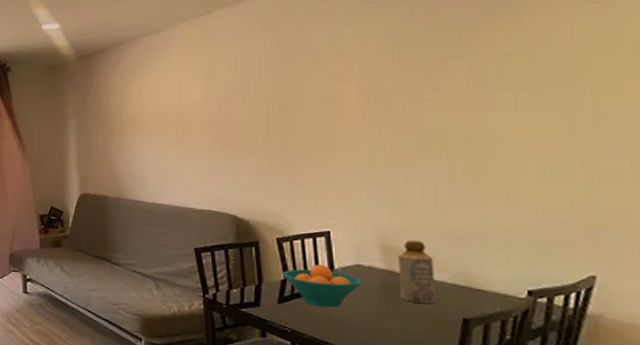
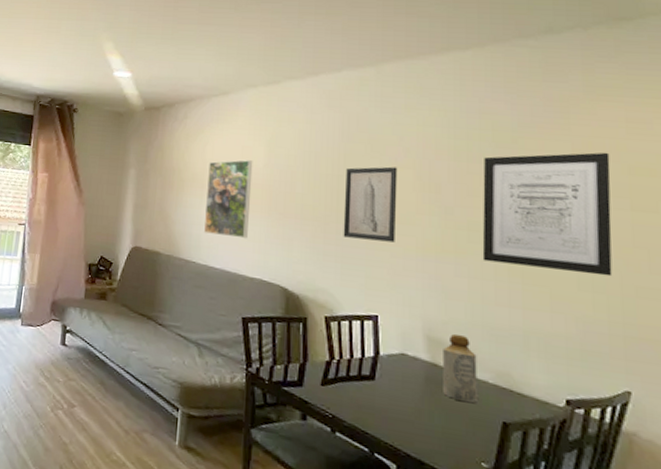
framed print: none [147,95,193,173] -> present [203,159,253,239]
fruit bowl: present [283,264,363,308] -> none [328,348,407,397]
wall art: none [287,82,343,159] -> present [343,166,398,243]
wall art: none [431,37,573,166] -> present [482,152,613,277]

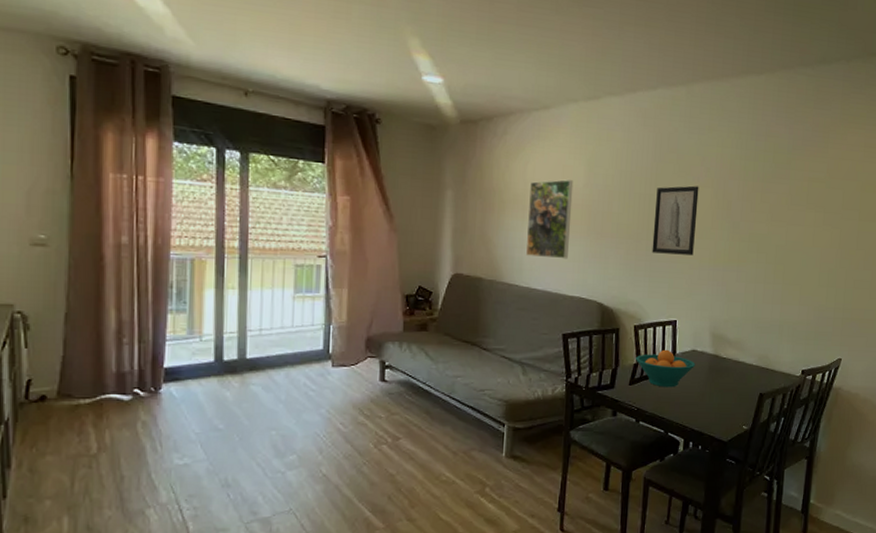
fruit bowl: none [328,348,407,397] -> present [636,349,696,388]
bottle: present [443,333,477,404] -> none [721,329,747,383]
wall art: present [482,152,613,277] -> none [757,172,851,274]

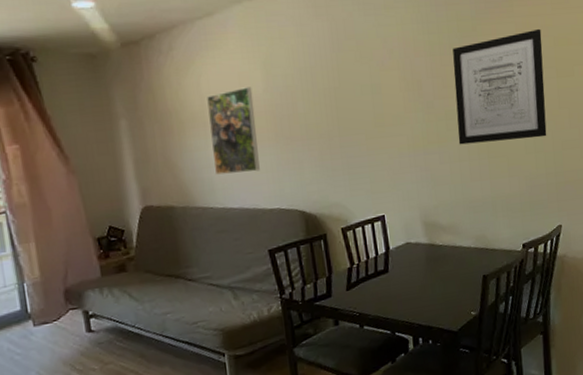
fruit bowl: present [636,349,696,388] -> none [349,247,412,287]
wall art: present [652,185,699,256] -> none [341,70,391,149]
wall art: none [757,172,851,274] -> present [453,28,547,145]

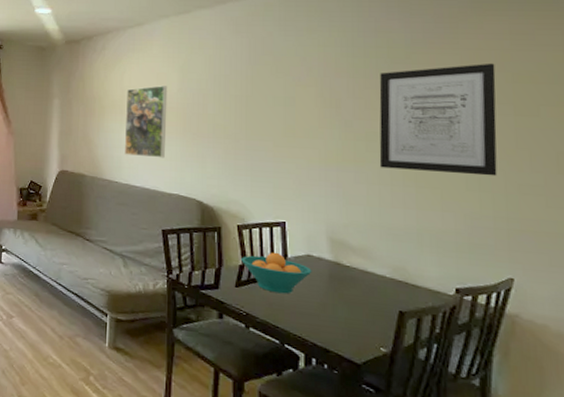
fruit bowl: none [349,247,412,287] -> present [241,252,312,294]

